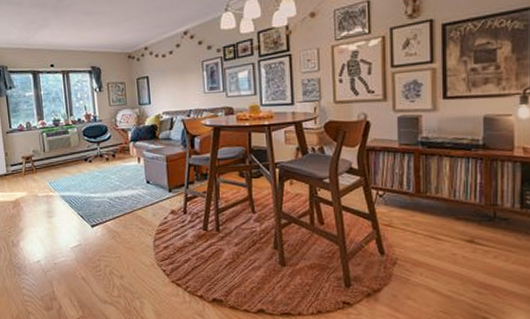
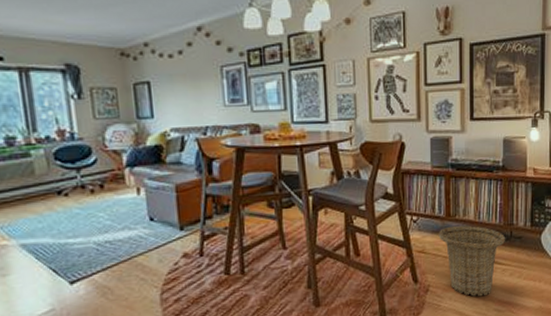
basket: none [407,203,488,276] -> present [438,225,506,297]

